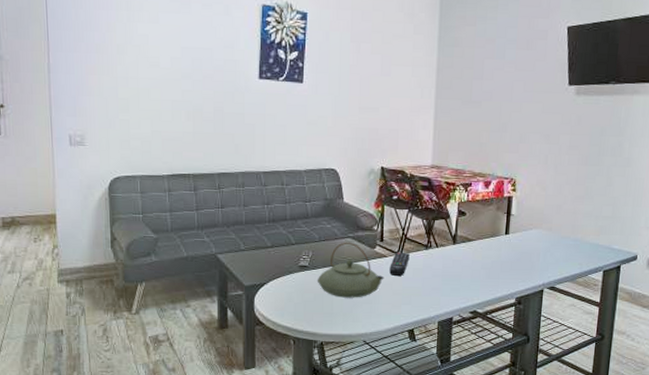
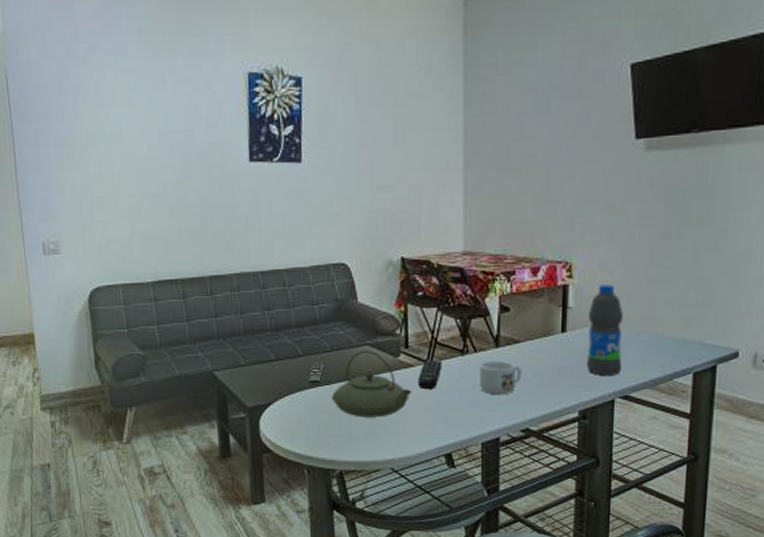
mug: none [439,254,473,283] -> present [480,360,522,395]
water bottle: none [523,198,553,271] -> present [586,284,623,377]

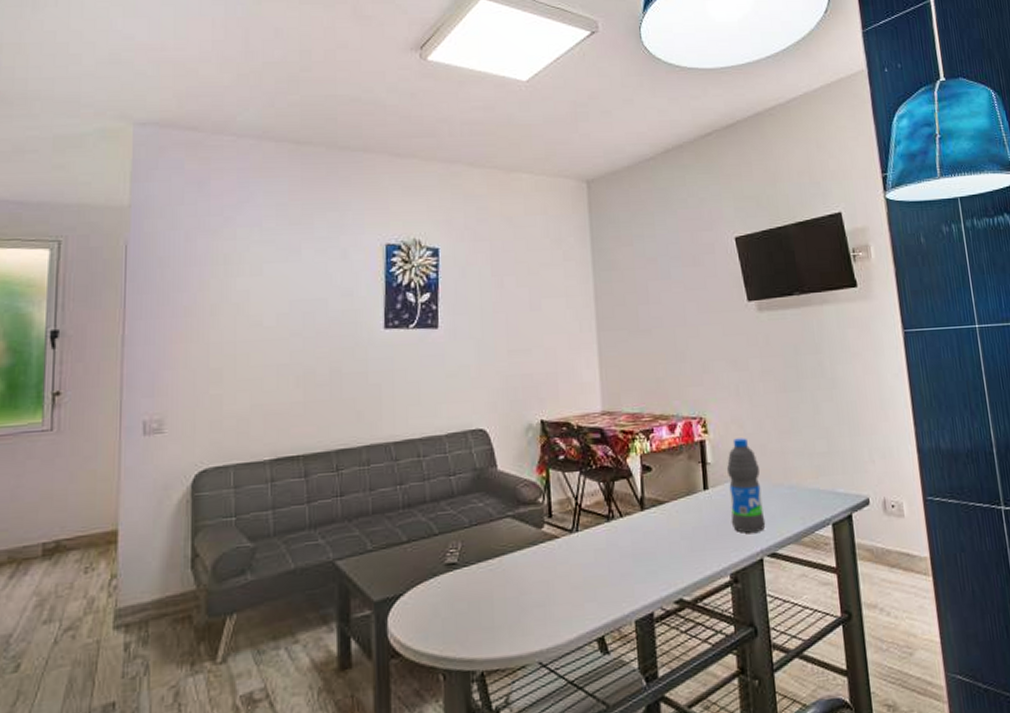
teapot: present [331,350,412,417] -> none [470,523,558,603]
remote control: present [418,360,442,389] -> none [564,529,588,563]
mug: present [480,360,522,395] -> none [627,524,670,564]

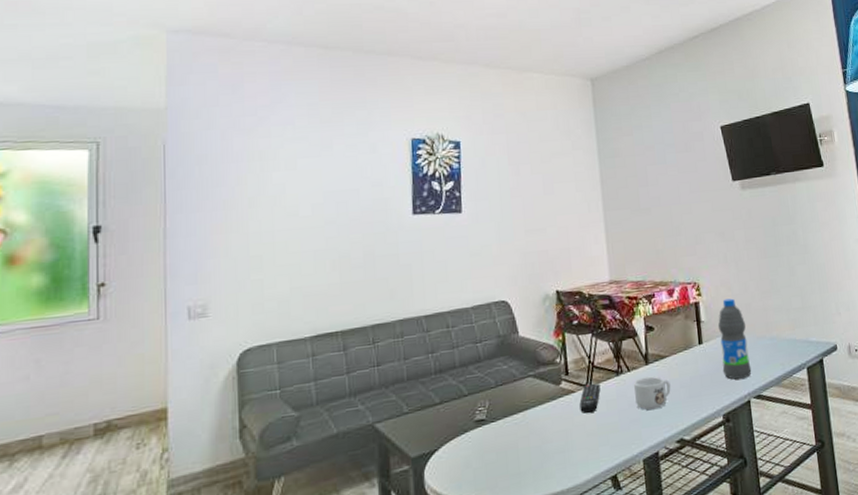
remote control: none [564,529,588,563] -> present [579,383,601,413]
mug: none [627,524,670,564] -> present [634,376,671,410]

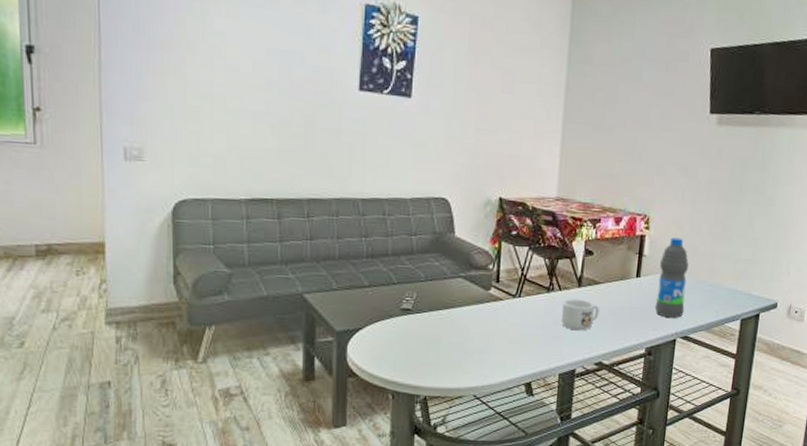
remote control: present [579,383,601,413] -> none [505,294,529,322]

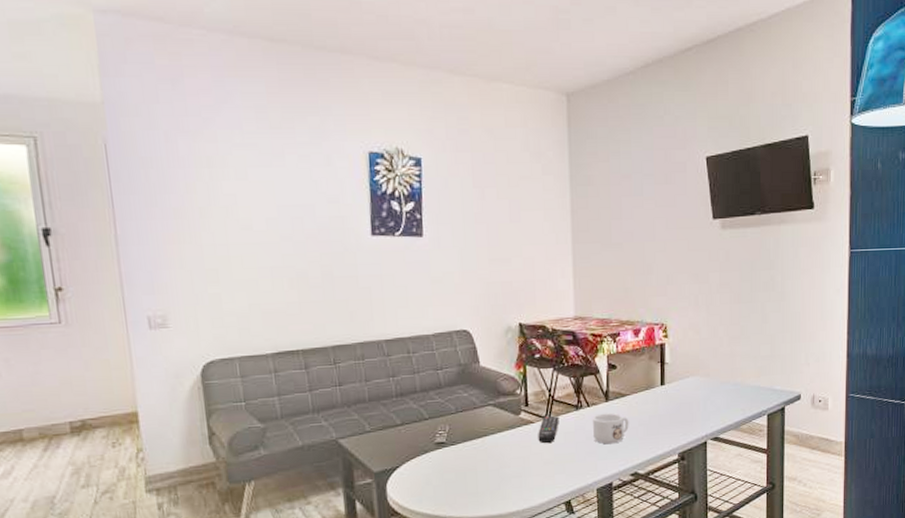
remote control: none [505,294,529,322] -> present [538,416,559,443]
water bottle: present [654,237,689,319] -> none [681,342,712,422]

